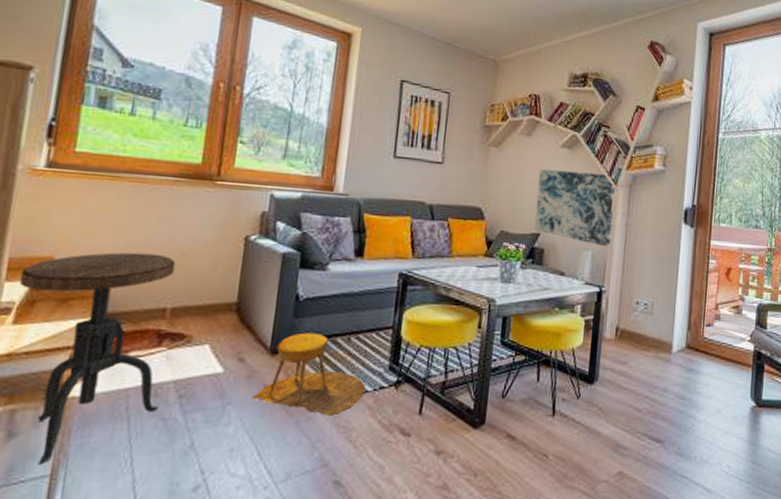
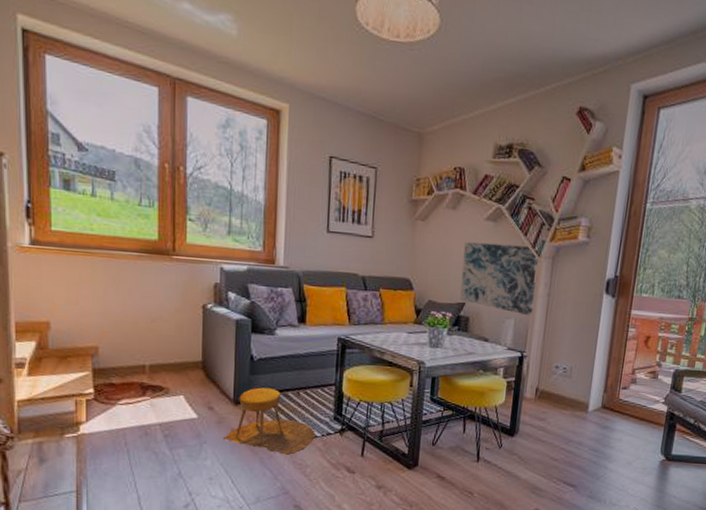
side table: present [19,252,176,465] -> none [26,318,150,483]

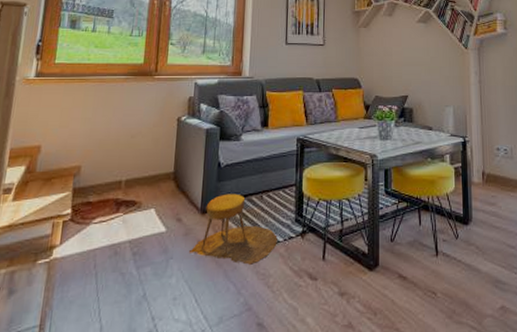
wall art: present [459,241,538,316] -> none [402,41,469,103]

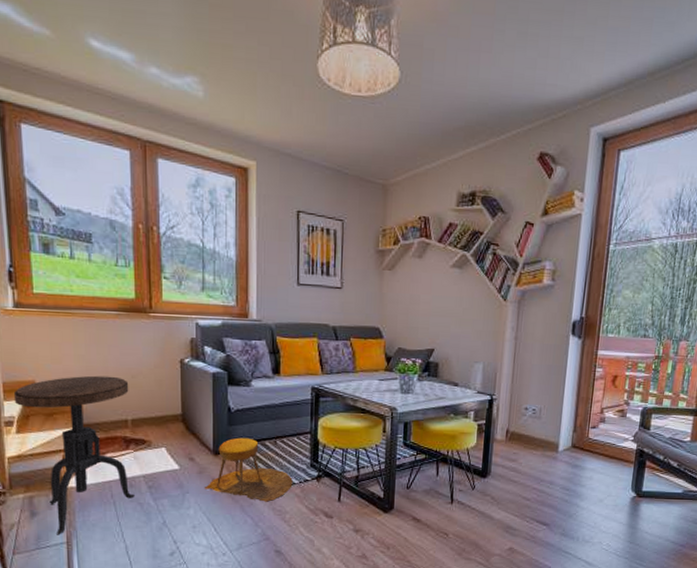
side table: none [17,137,128,317] -> present [13,375,135,535]

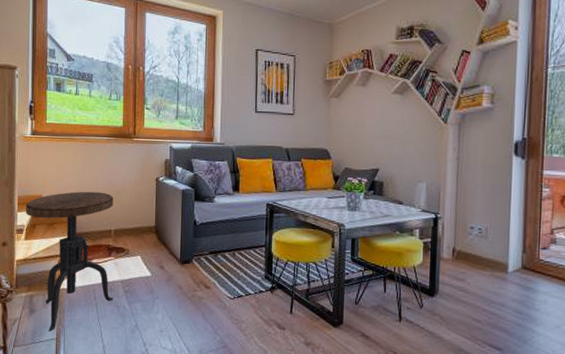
stool: present [205,437,293,502] -> none [172,248,249,311]

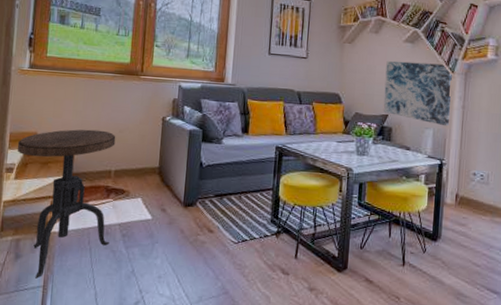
wall art: none [373,113,445,179] -> present [383,60,452,127]

